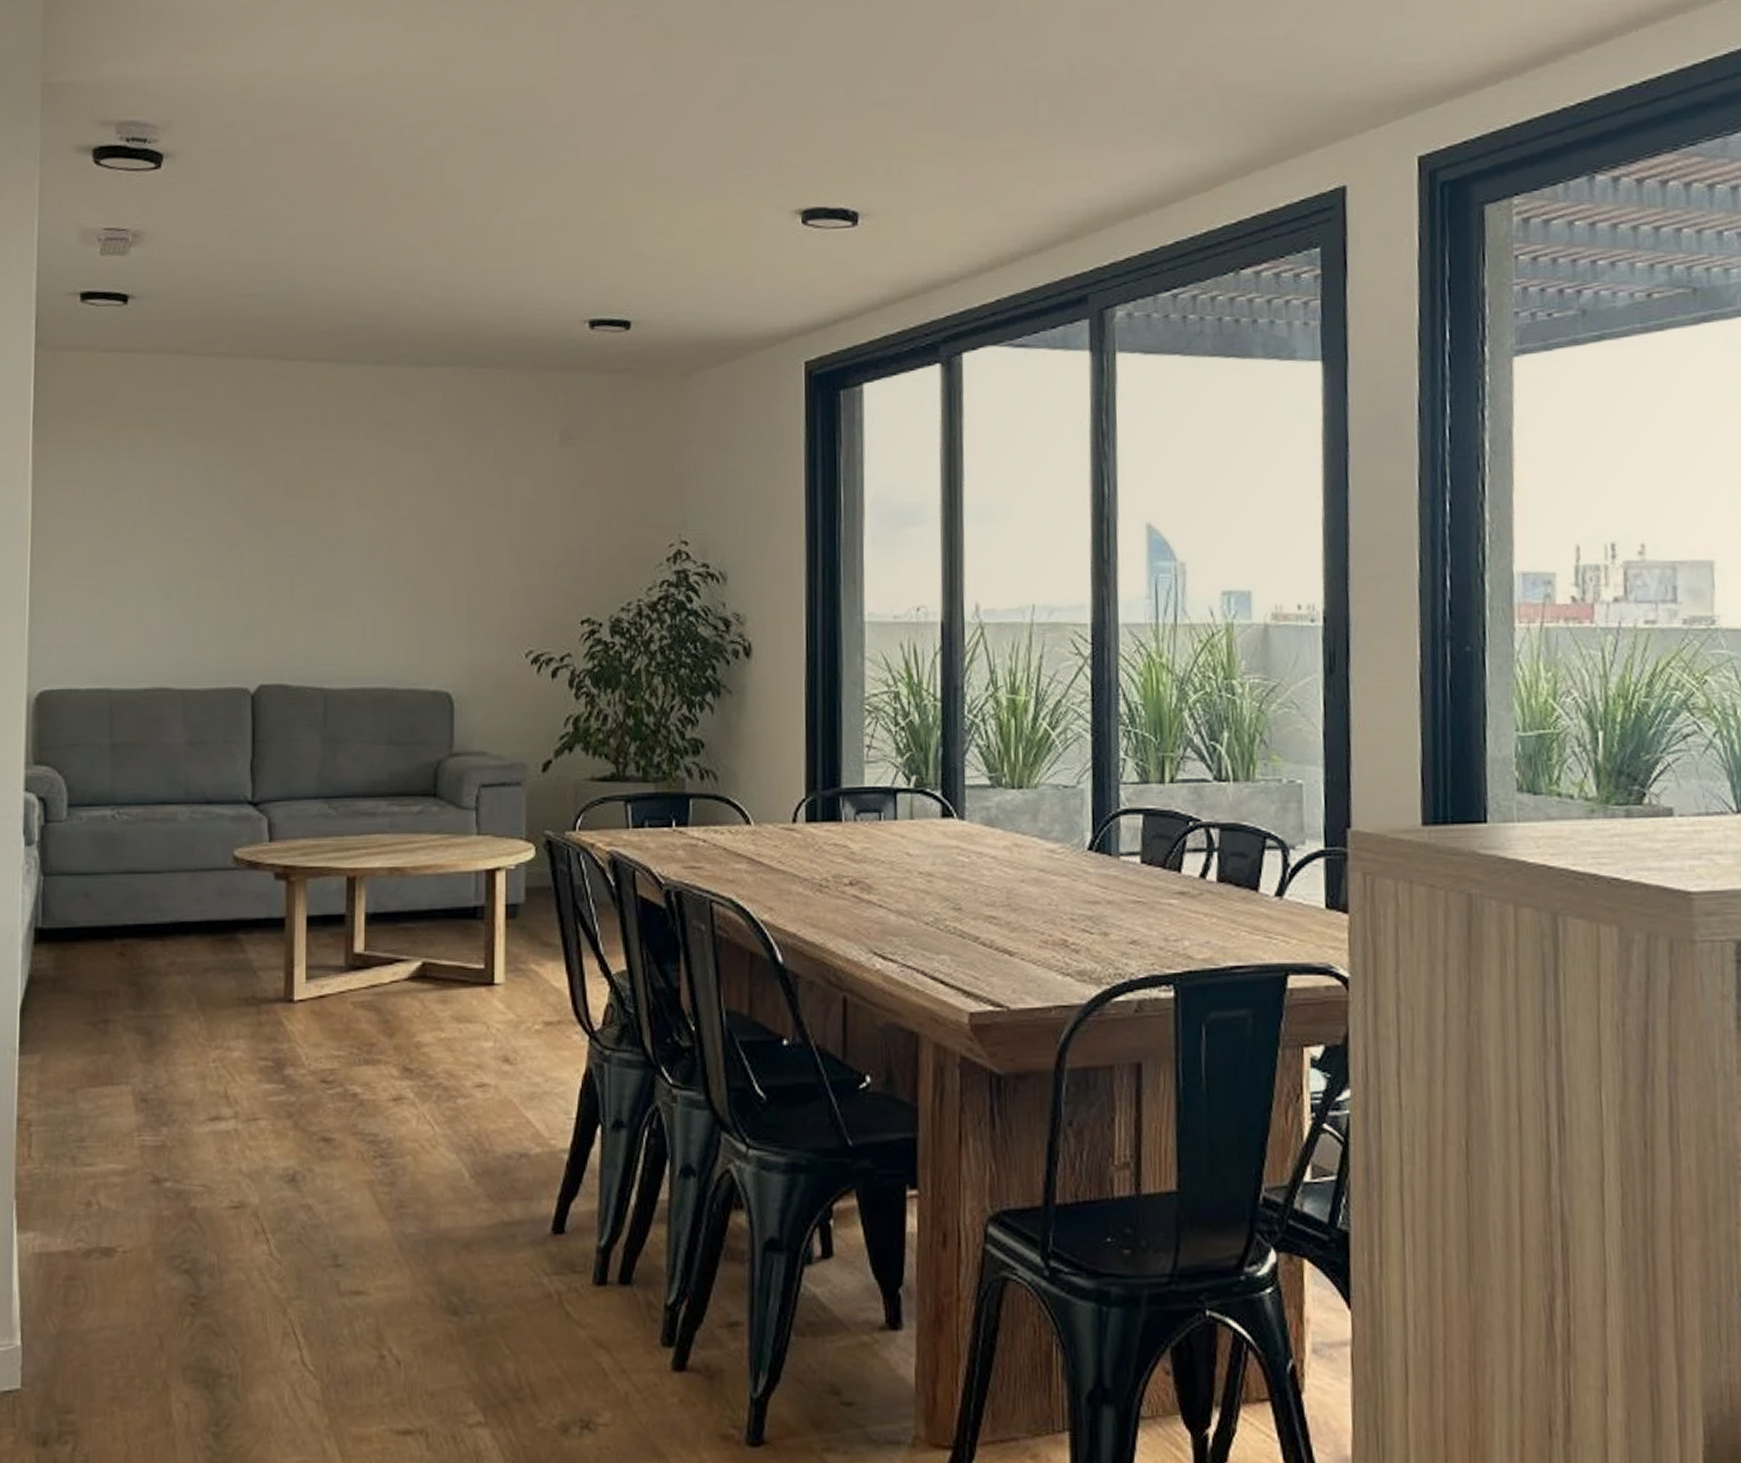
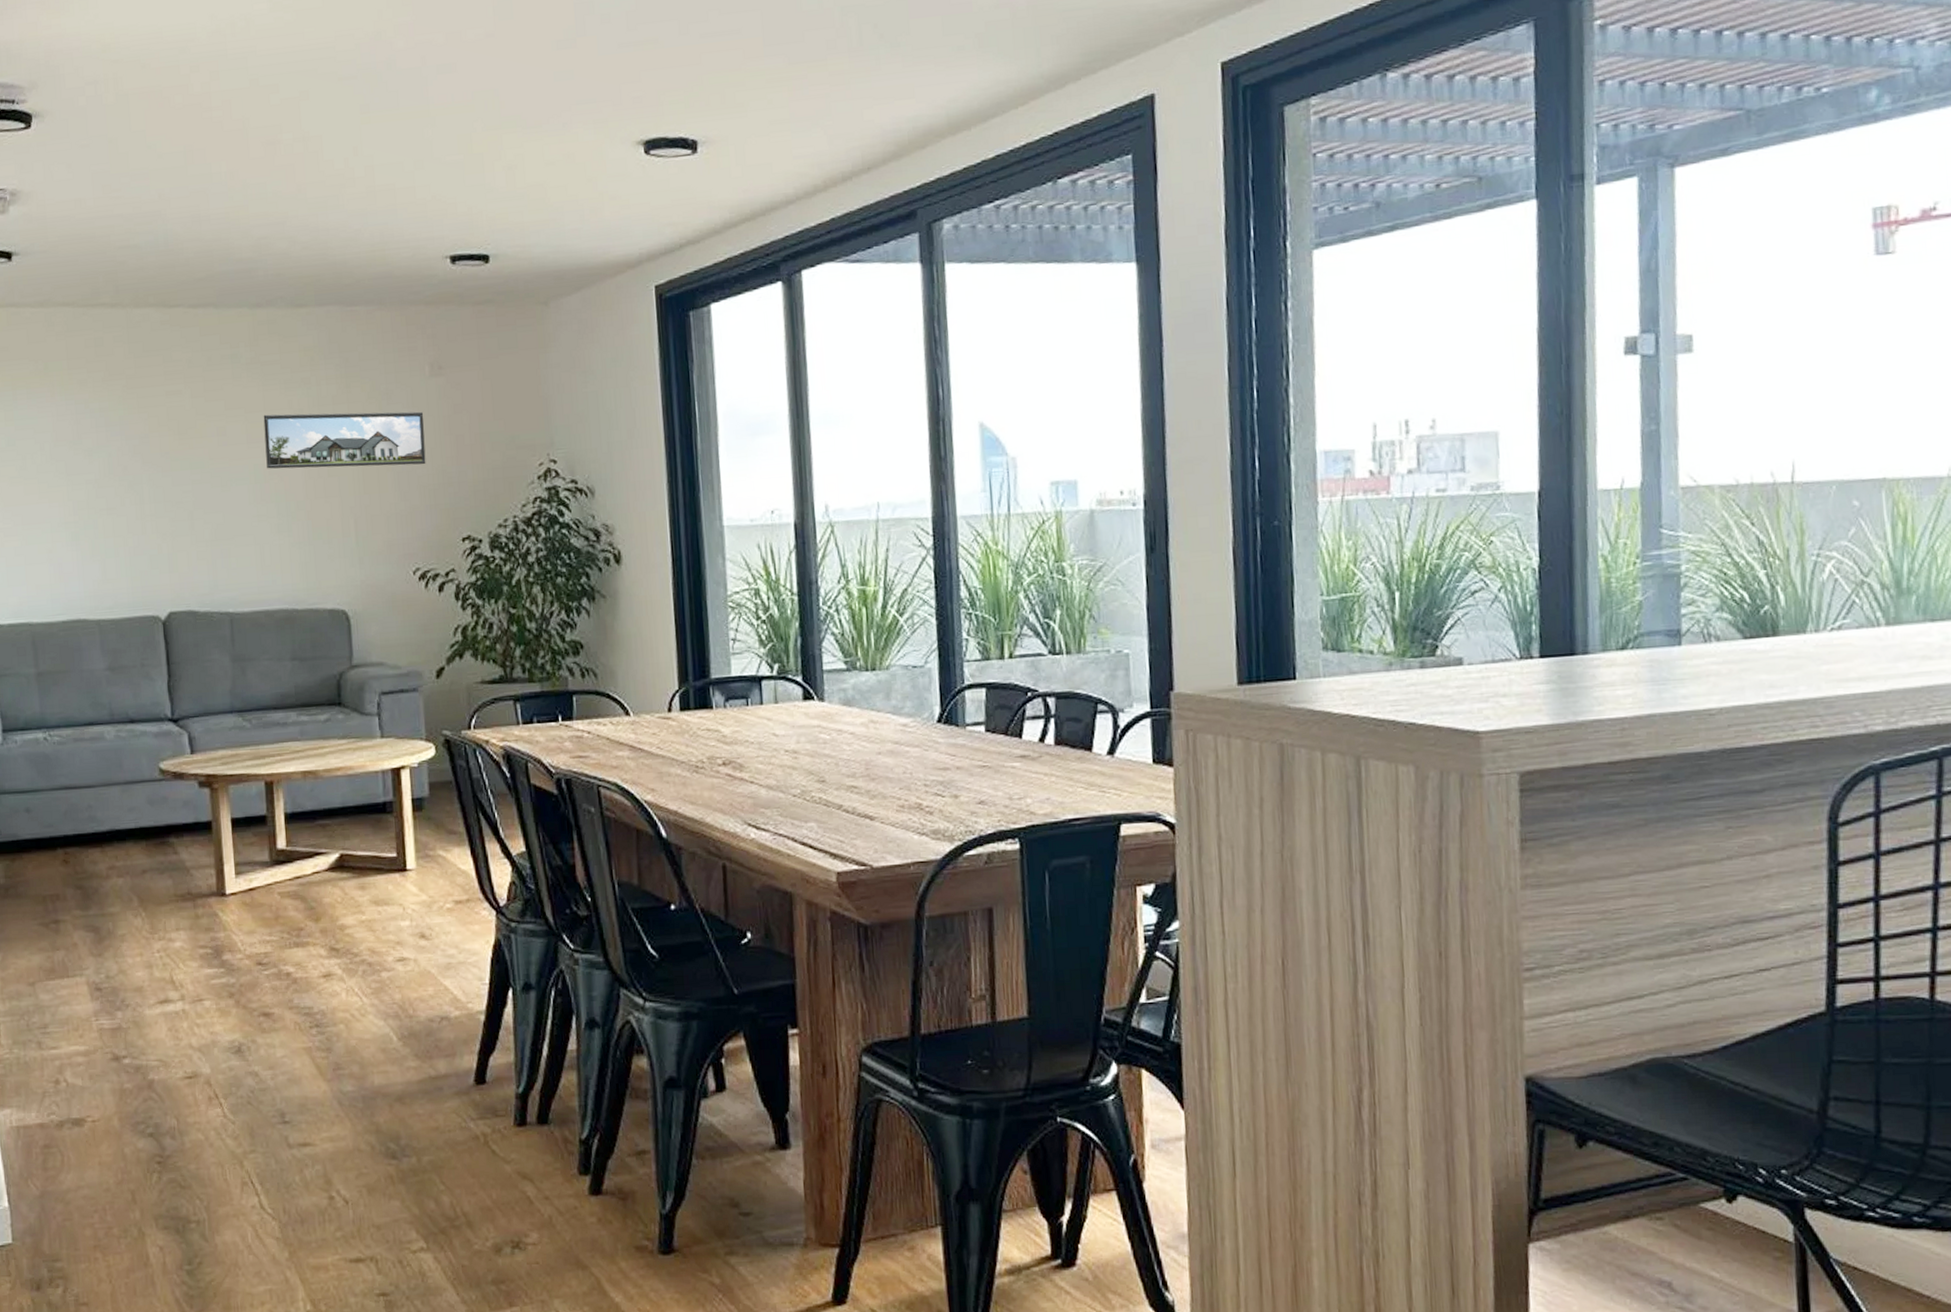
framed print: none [377,478,549,540] -> present [263,411,426,469]

